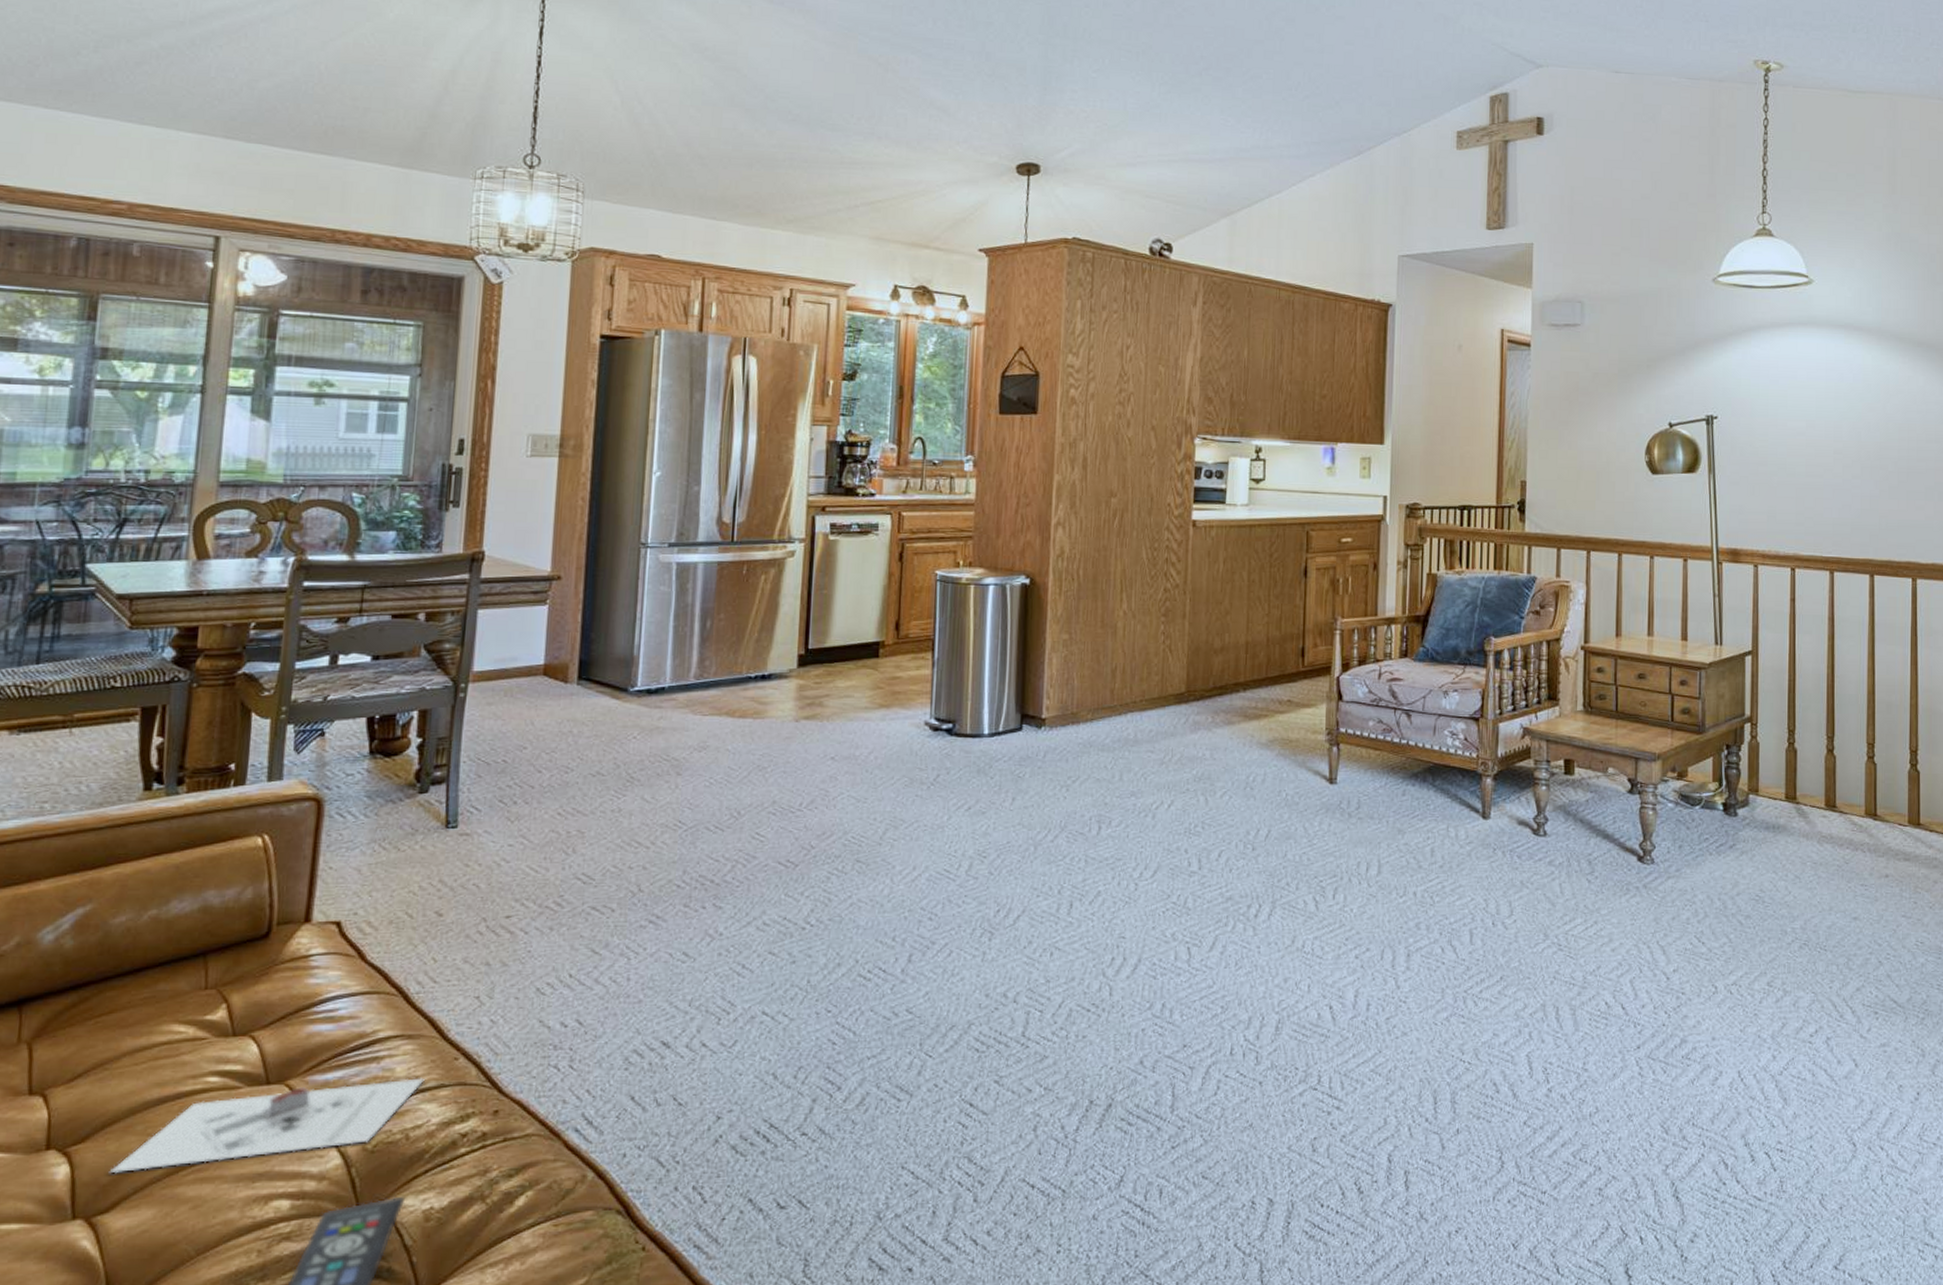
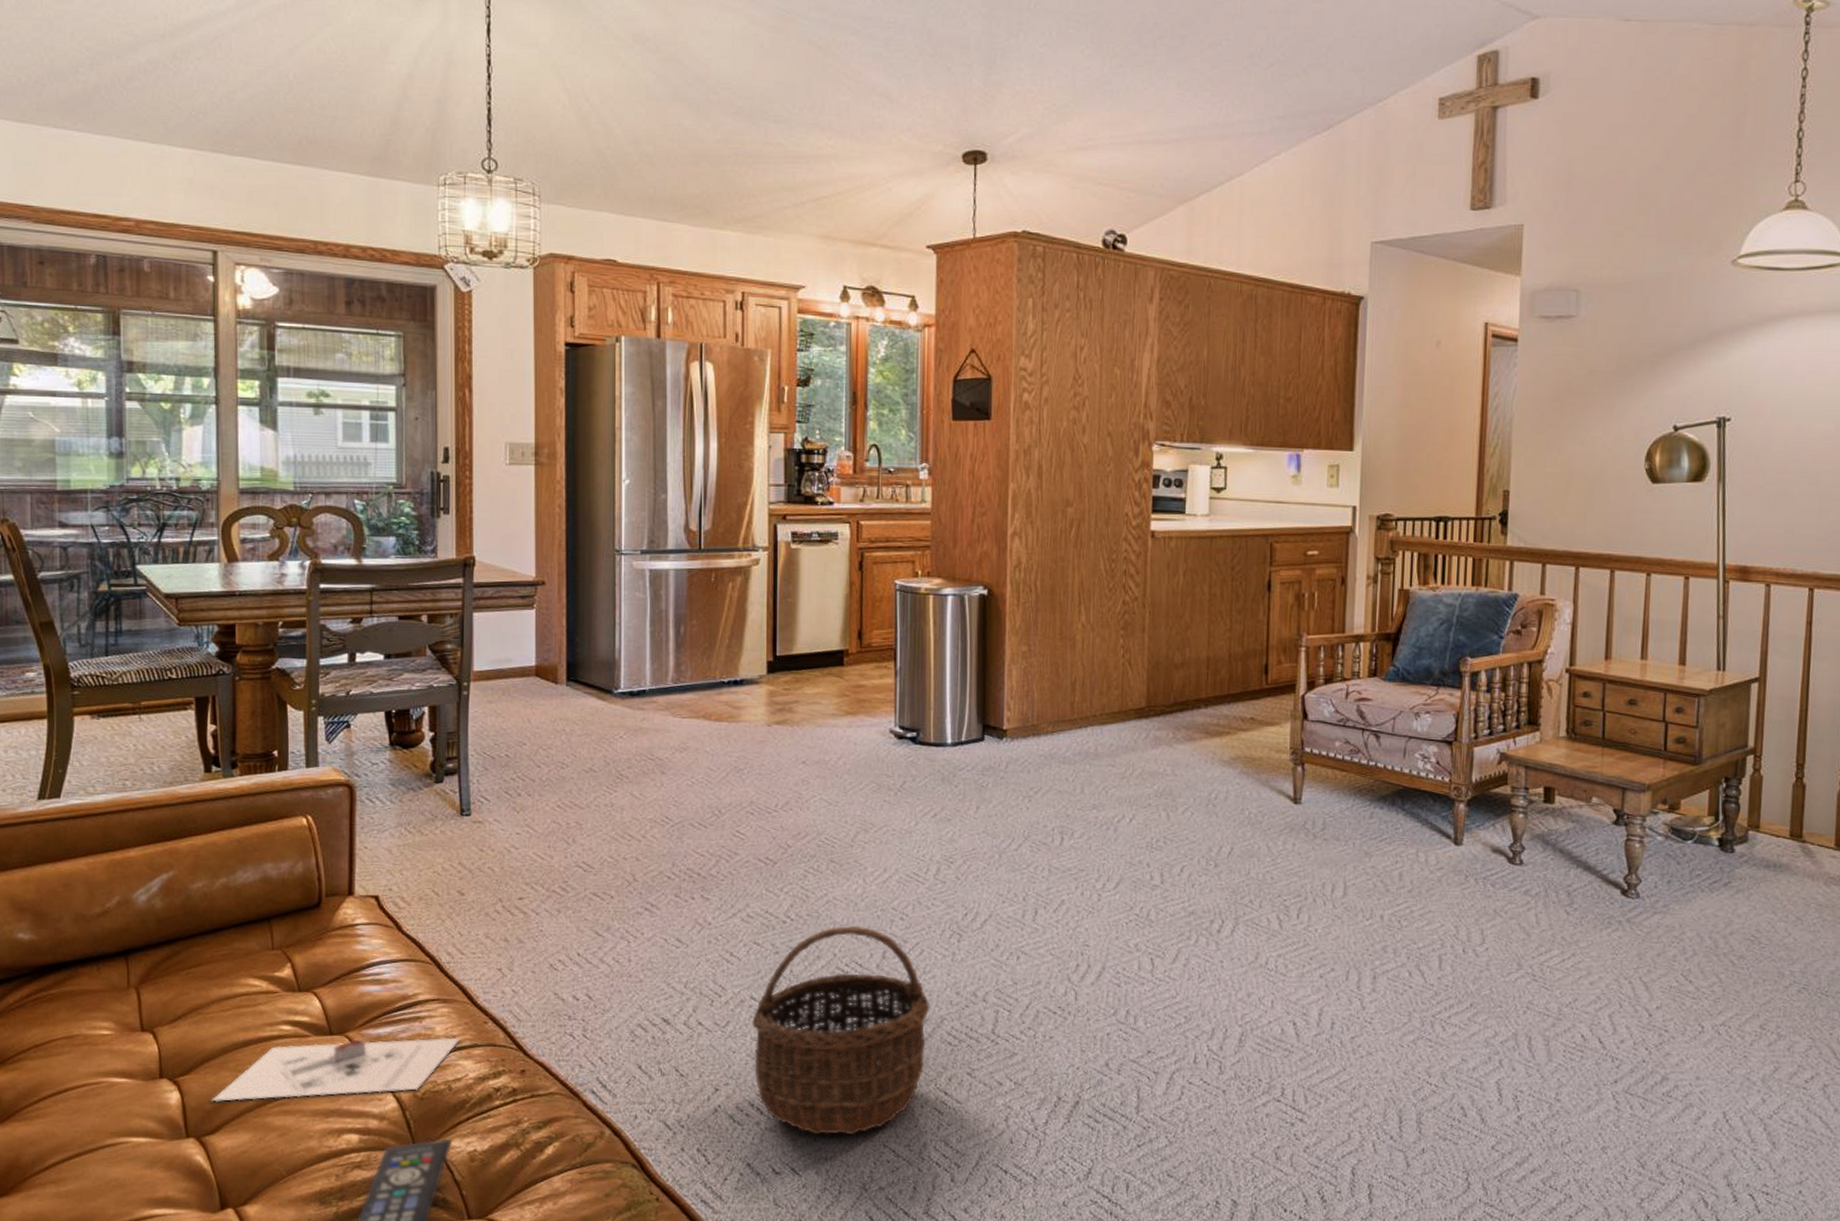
wicker basket: none [762,928,958,1161] -> present [752,925,930,1135]

